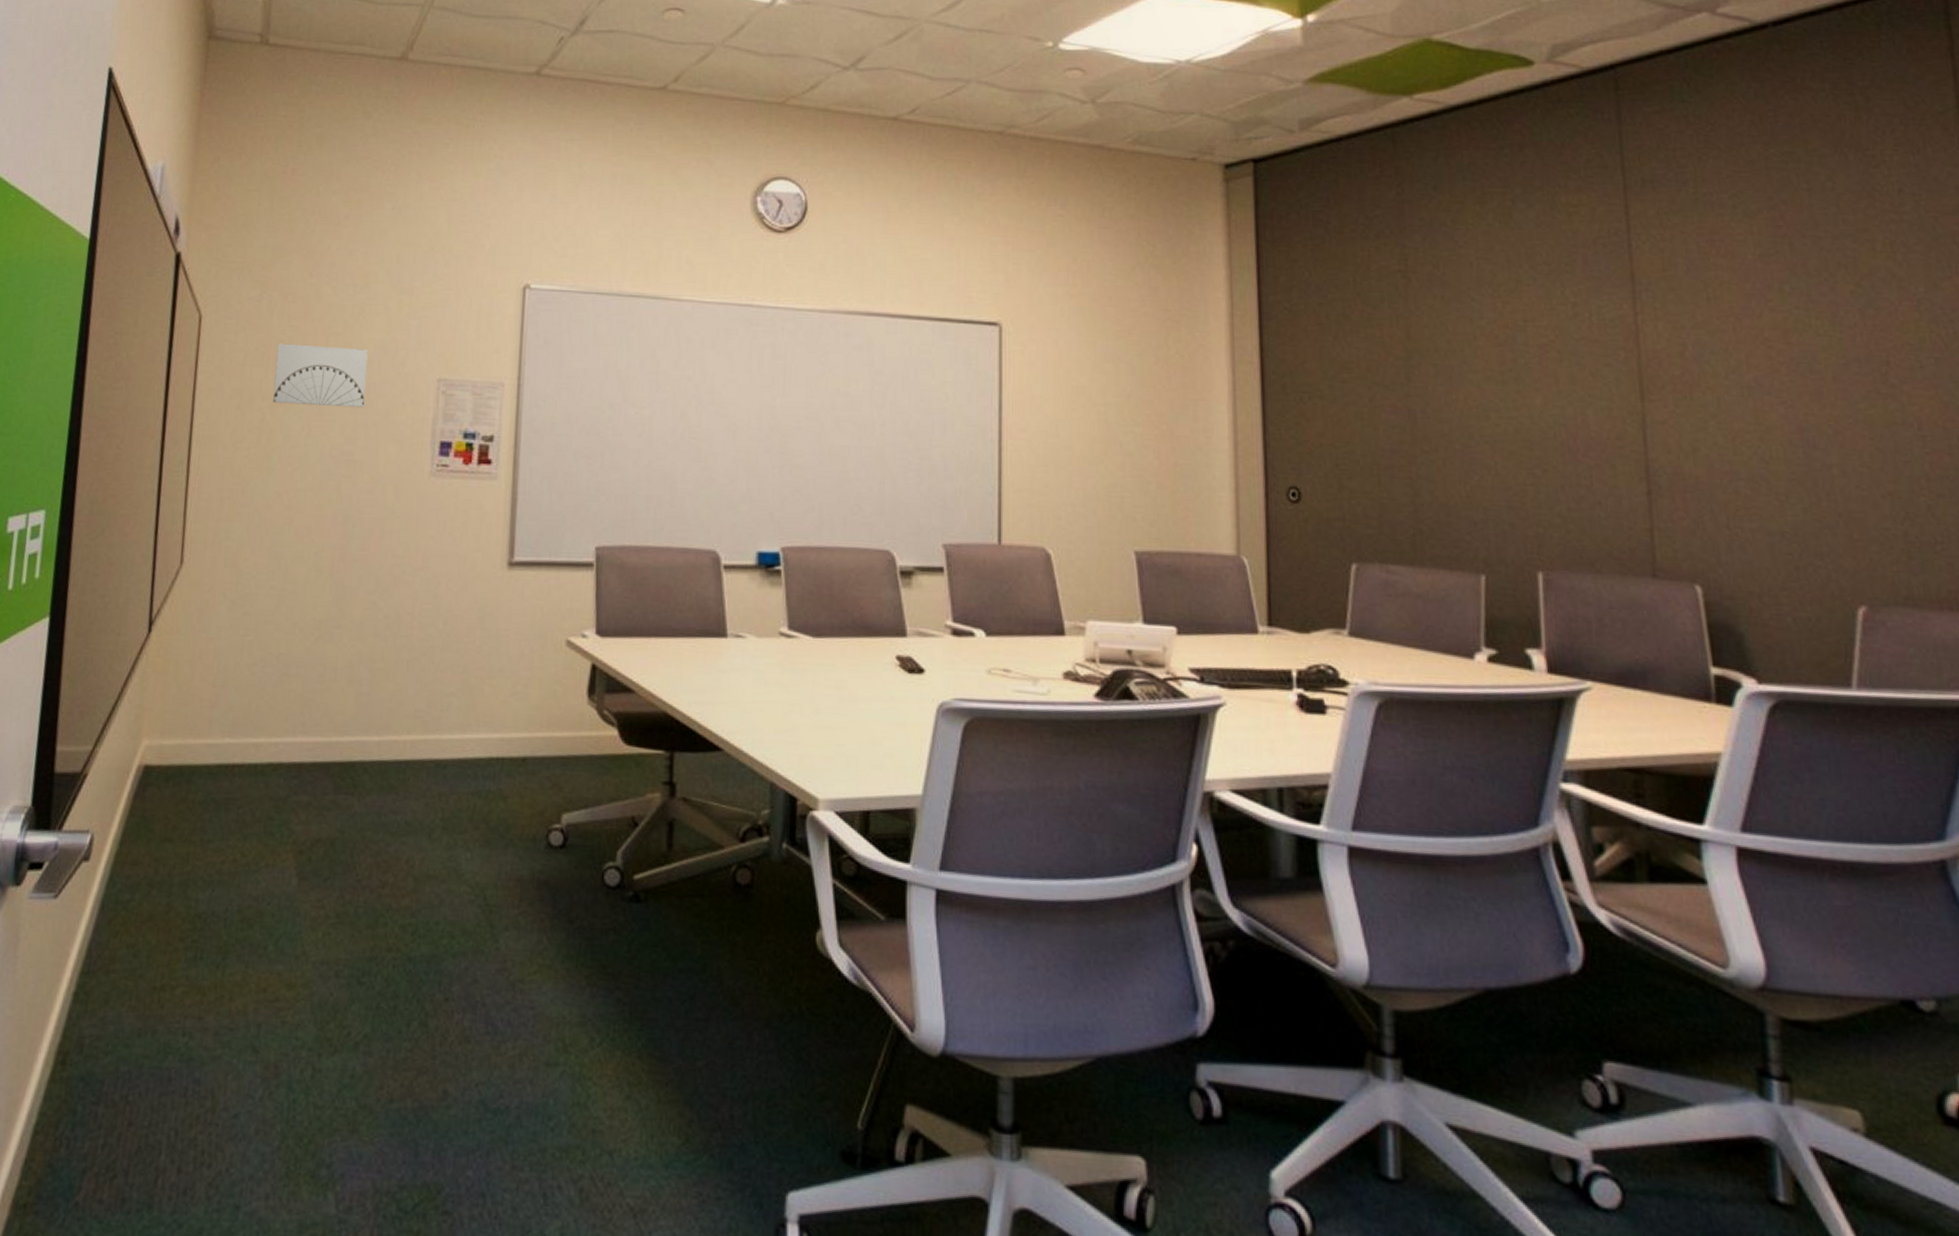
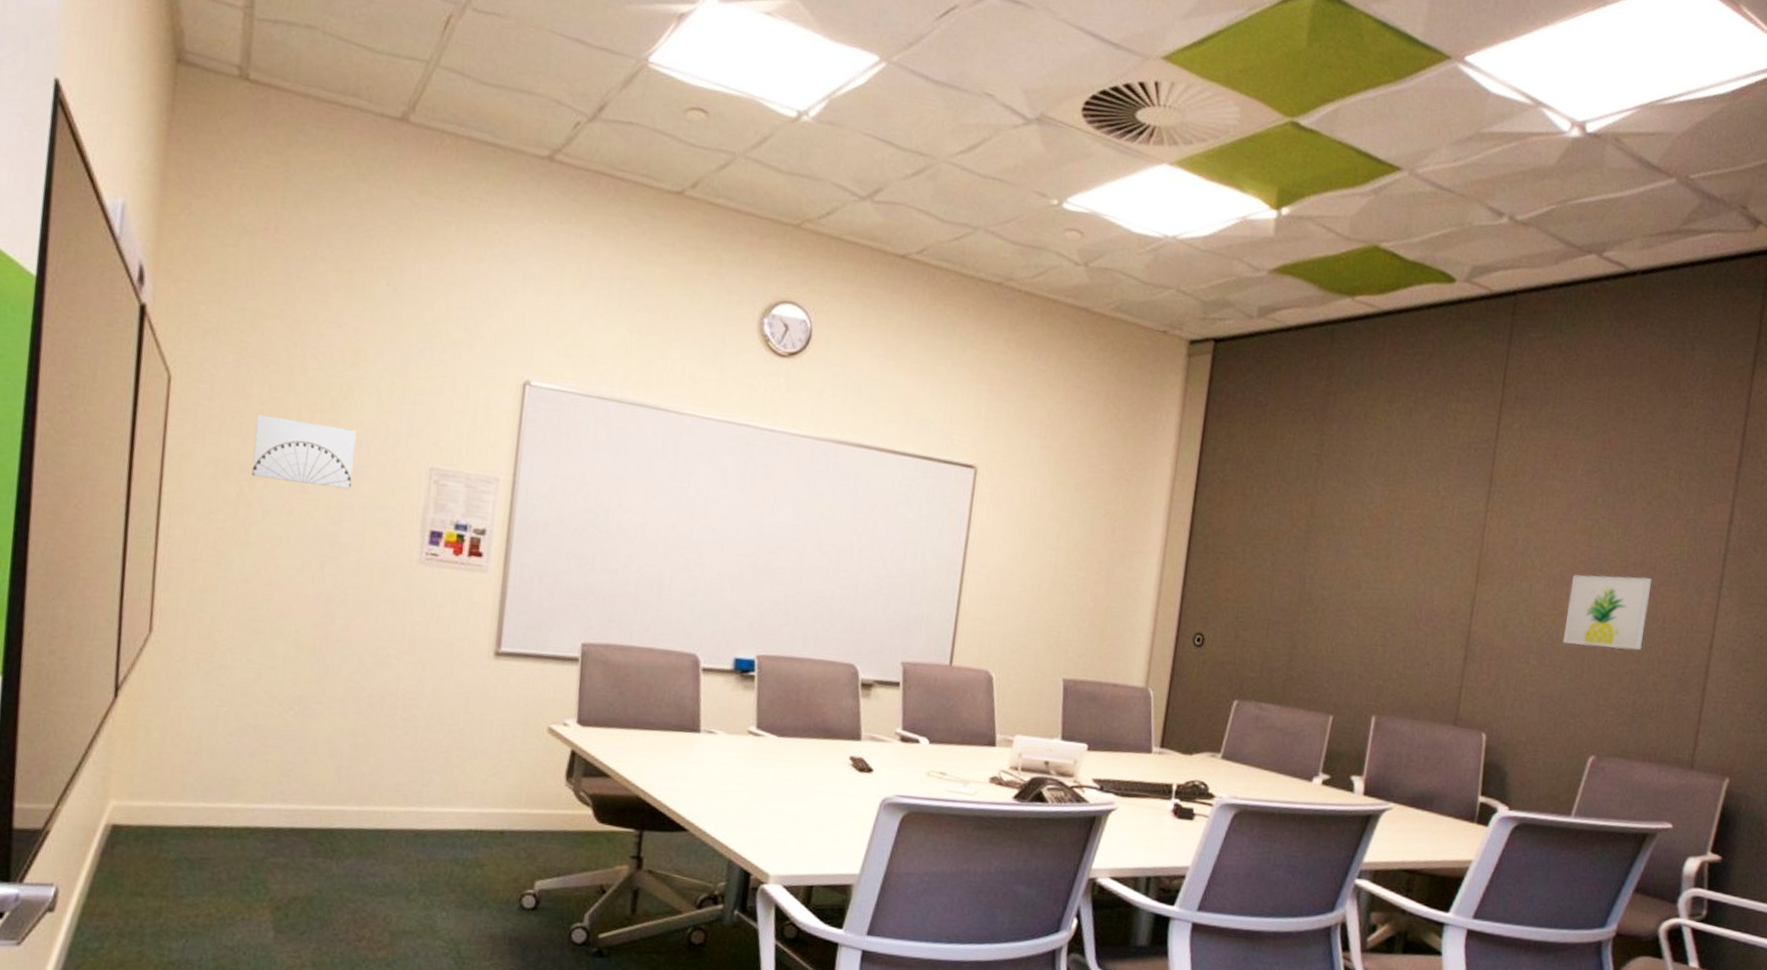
wall art: none [1773,374,1898,467] -> present [1562,574,1652,650]

